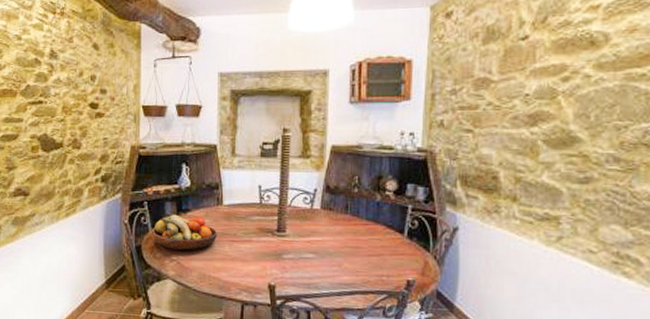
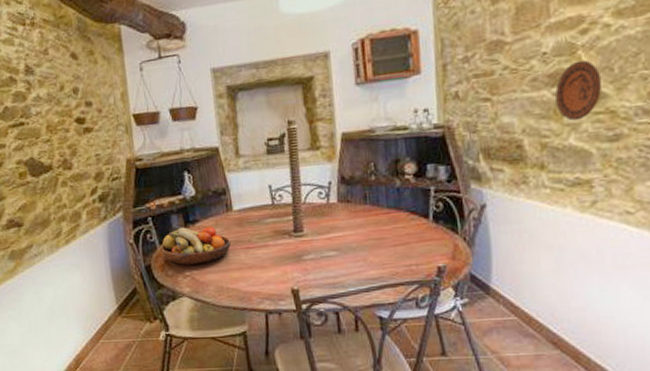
decorative plate: none [533,105,578,160] -> present [555,60,603,121]

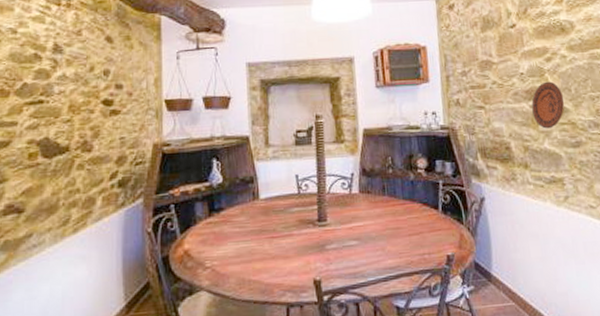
fruit bowl: present [160,226,231,266] -> none [181,215,256,257]

